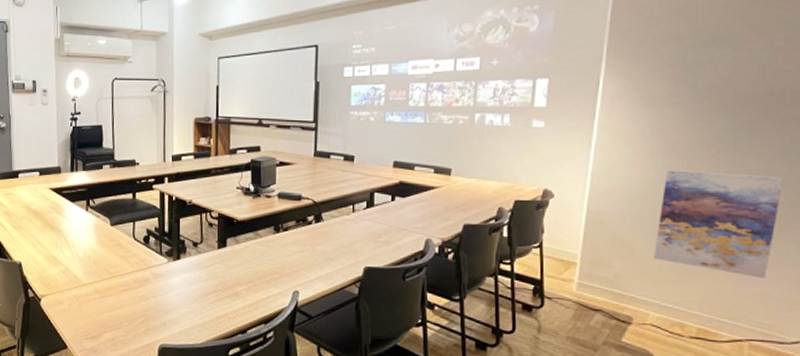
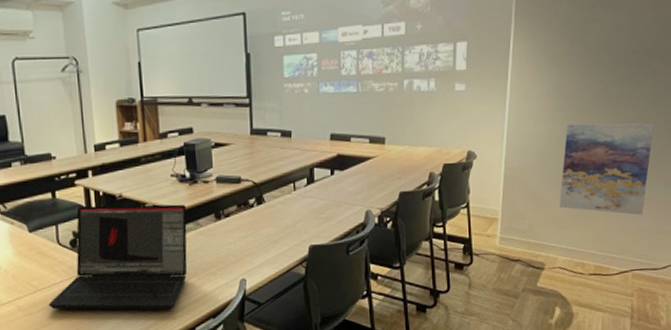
laptop: none [121,208,248,309] -> present [49,204,188,310]

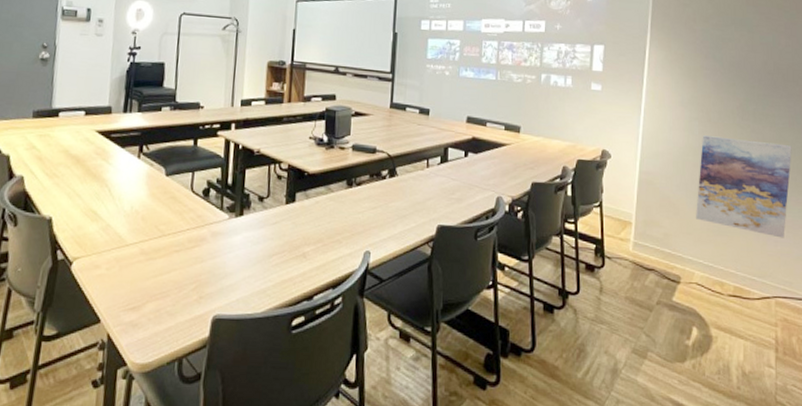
laptop: present [49,204,188,310] -> none [172,157,320,273]

